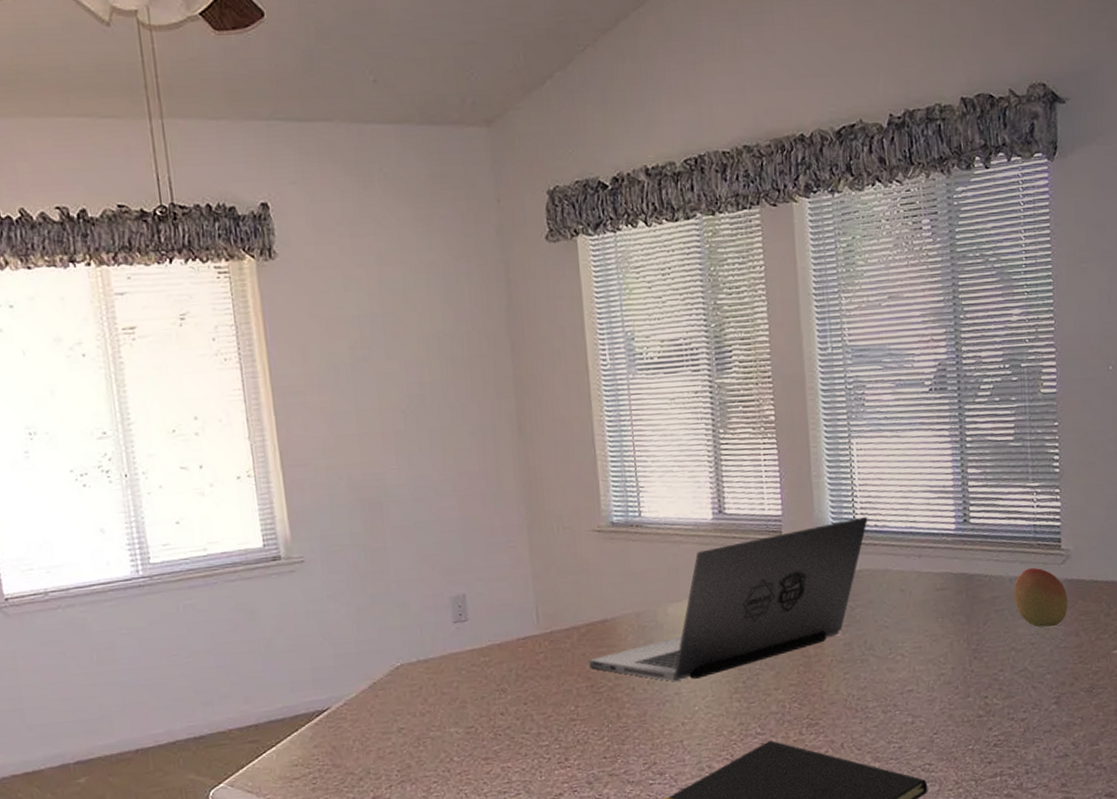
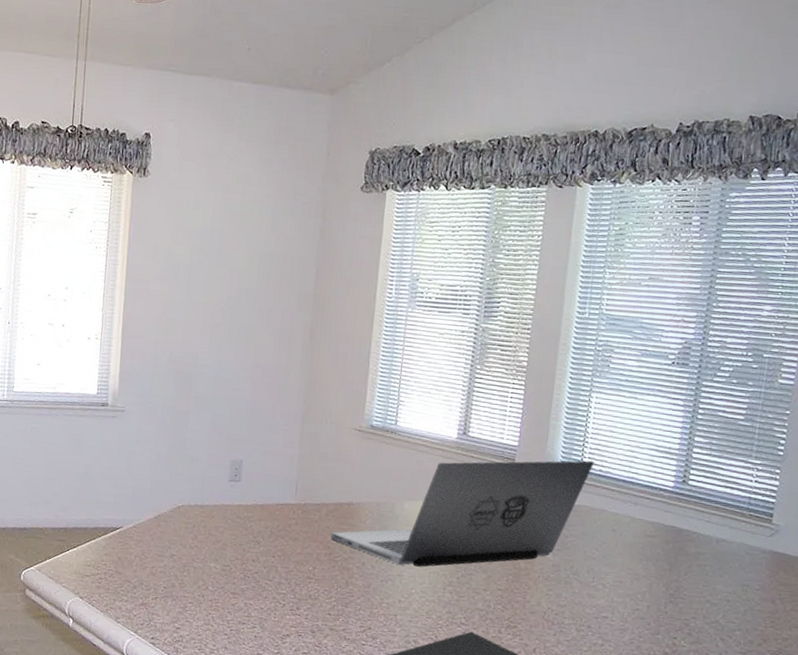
fruit: present [1013,567,1068,627] -> none [717,534,771,590]

